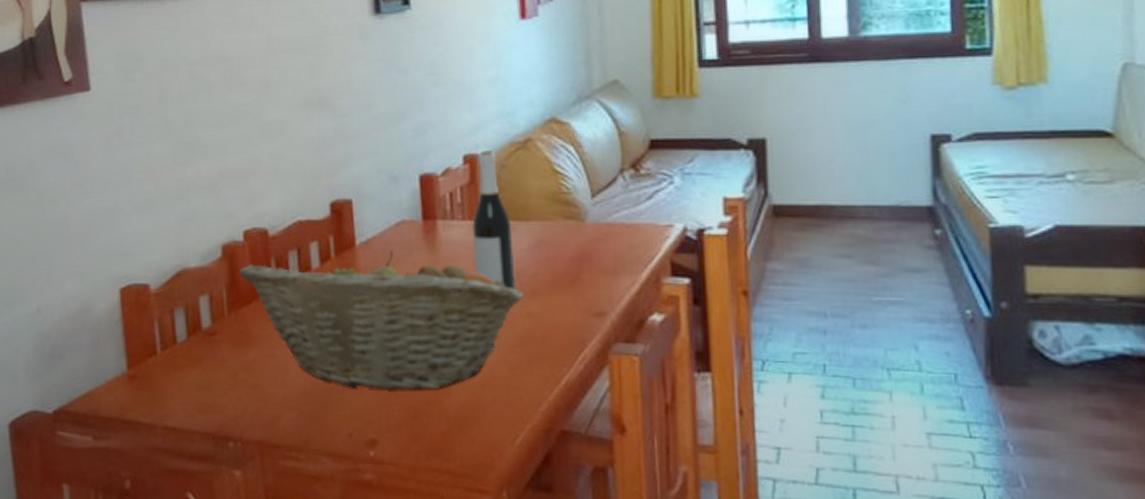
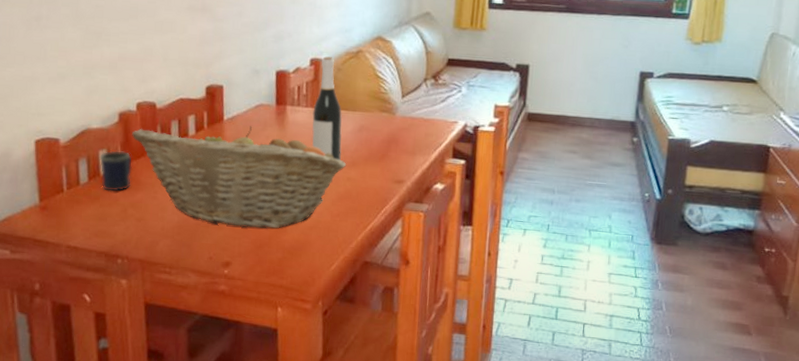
mug: none [200,295,243,350] -> present [99,150,133,192]

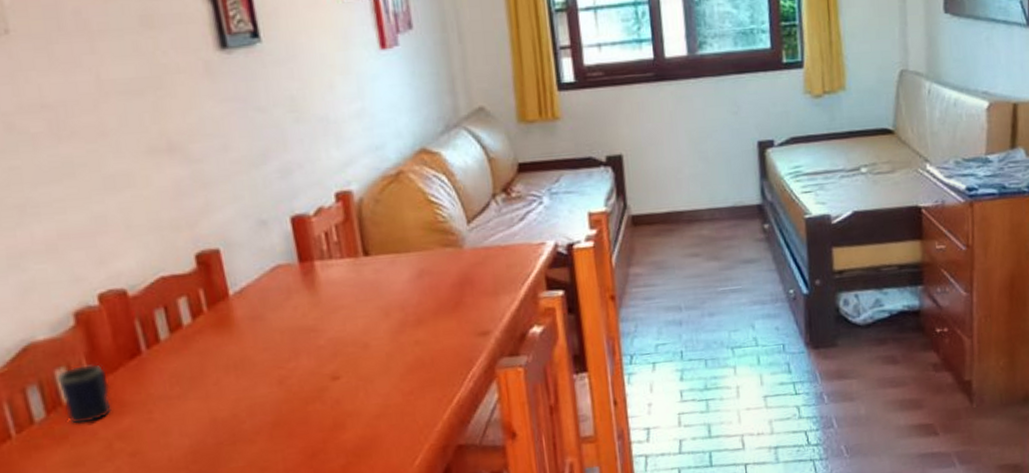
fruit basket: present [132,126,347,229] -> none [99,297,411,439]
wine bottle: present [311,56,342,160] -> none [351,186,401,321]

